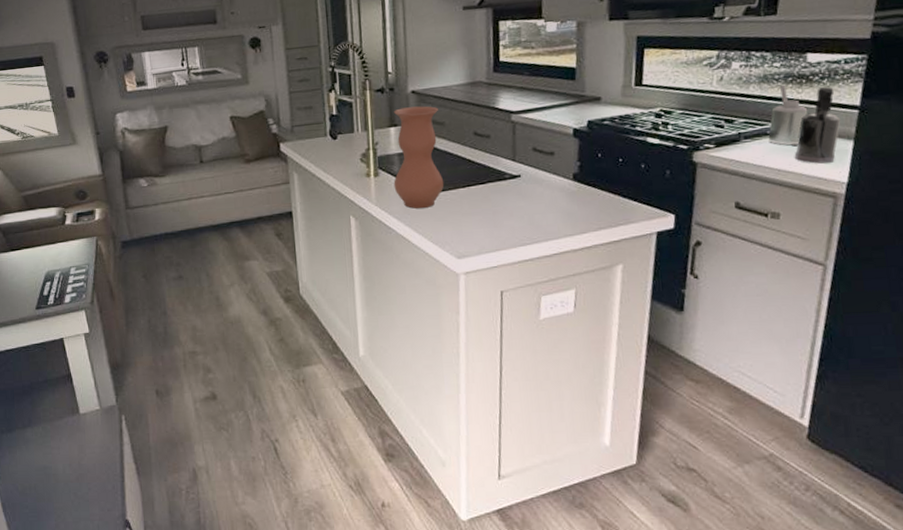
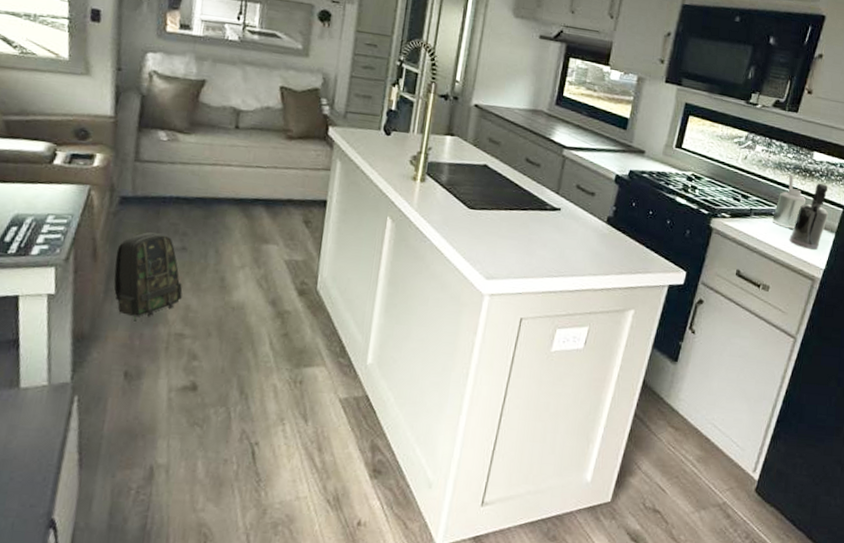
backpack: none [128,267,188,346] -> present [114,232,183,321]
vase: present [393,106,444,209] -> none [438,118,498,224]

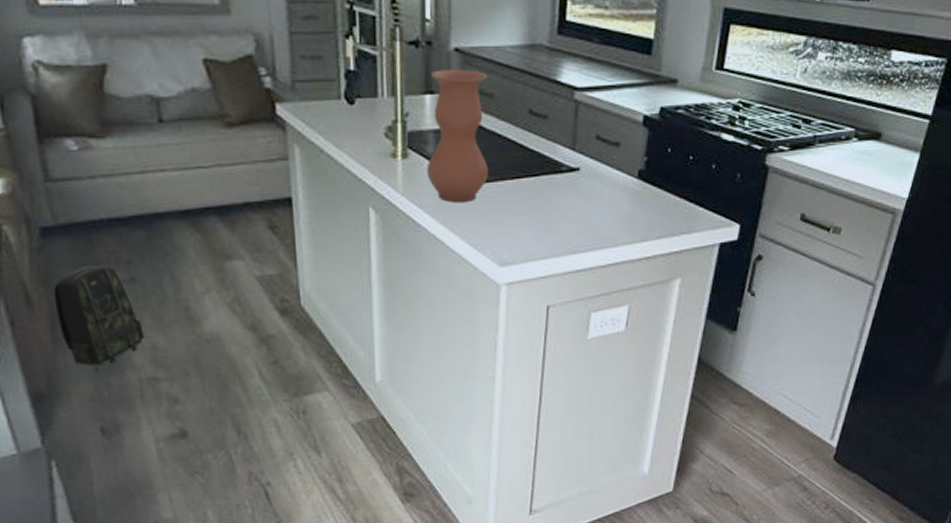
vase: none [438,118,498,224] -> present [426,70,489,203]
soap dispenser: present [772,174,806,229] -> none [842,84,884,154]
spray bottle: present [789,183,829,251] -> none [863,91,912,178]

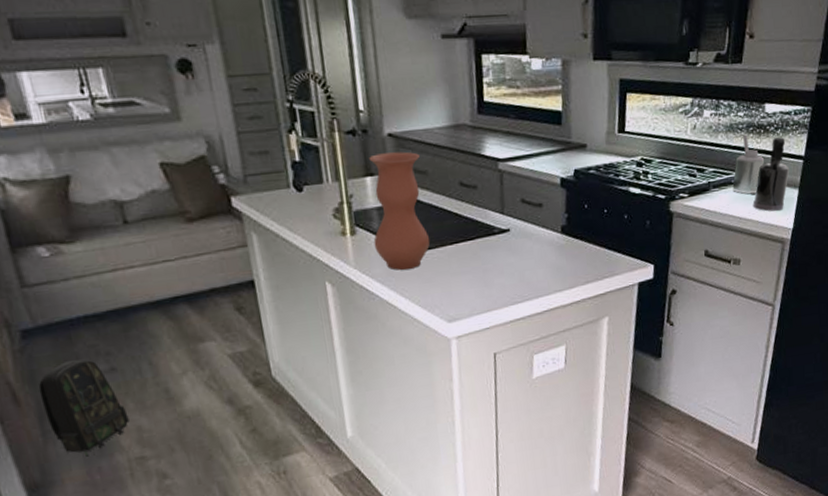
soap dispenser: none [842,84,884,154] -> present [732,134,765,195]
spray bottle: none [863,91,912,178] -> present [752,137,790,212]

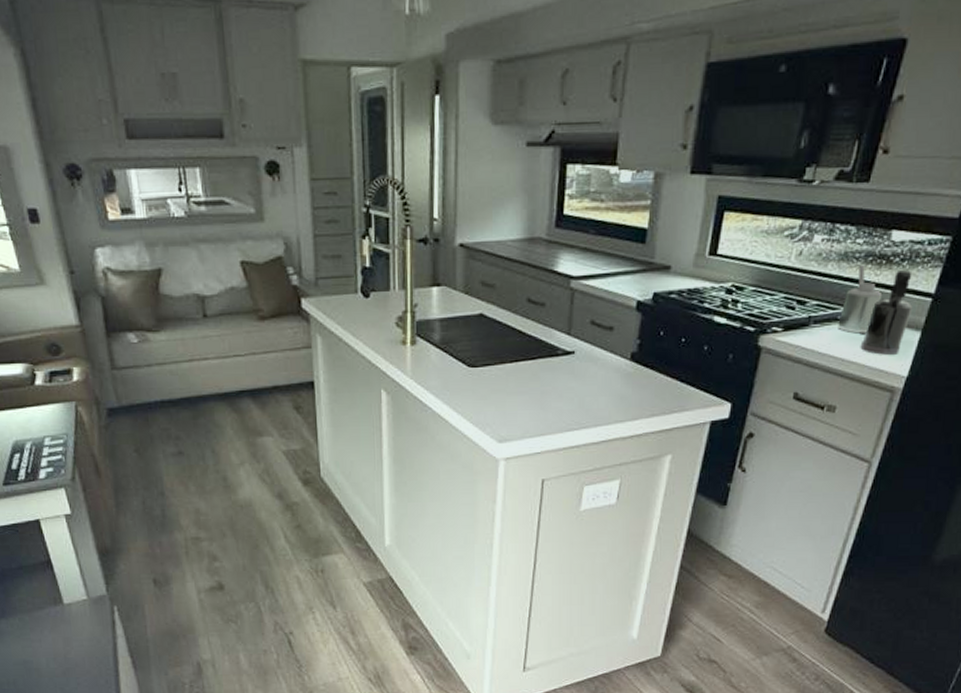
backpack: present [38,359,130,457] -> none [117,441,190,531]
vase: present [369,151,431,270] -> none [433,263,490,385]

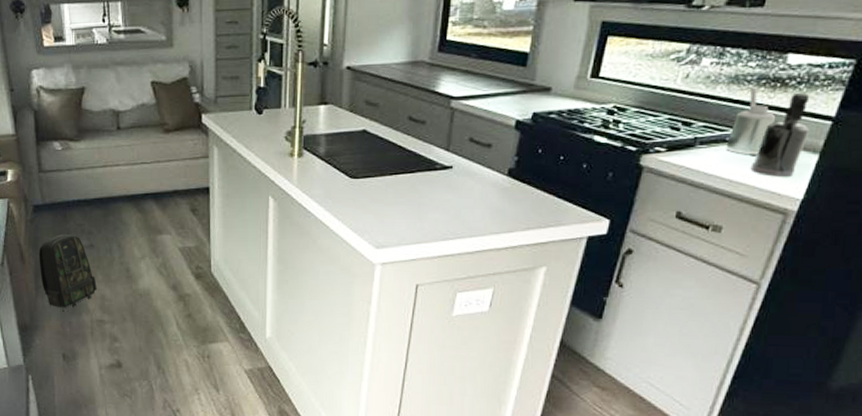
backpack: none [117,441,190,531] -> present [38,234,97,312]

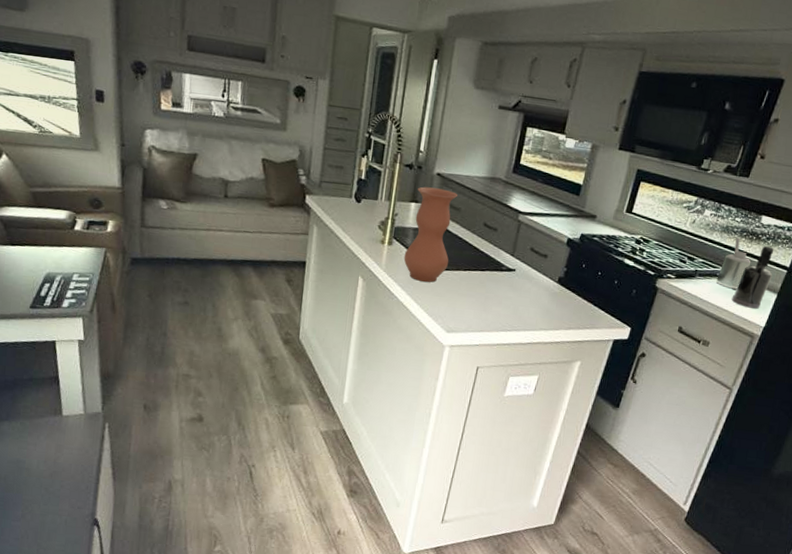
backpack: present [38,234,97,312] -> none [130,288,187,364]
vase: none [317,84,374,195] -> present [403,186,458,283]

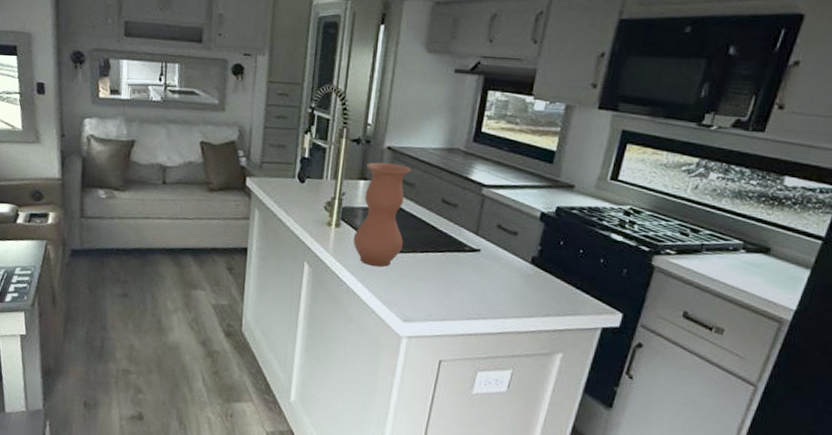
soap dispenser: present [716,237,751,289] -> none [729,203,774,266]
spray bottle: present [731,246,773,310] -> none [750,213,803,290]

